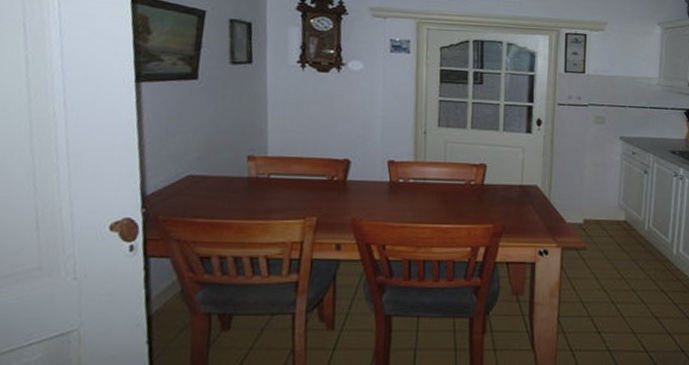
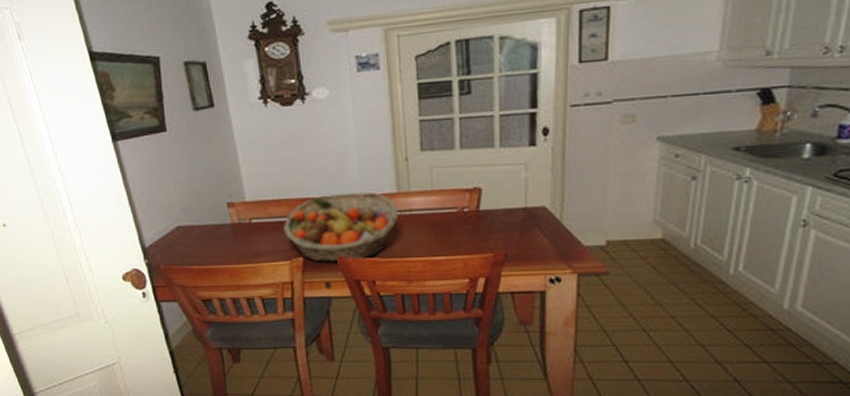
fruit basket: none [302,157,414,224] -> present [283,191,399,262]

